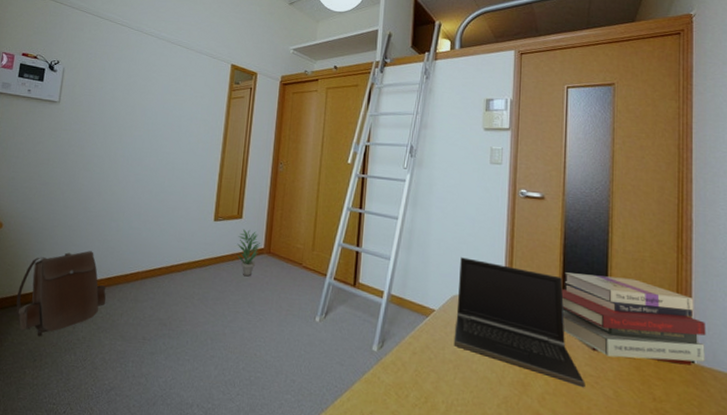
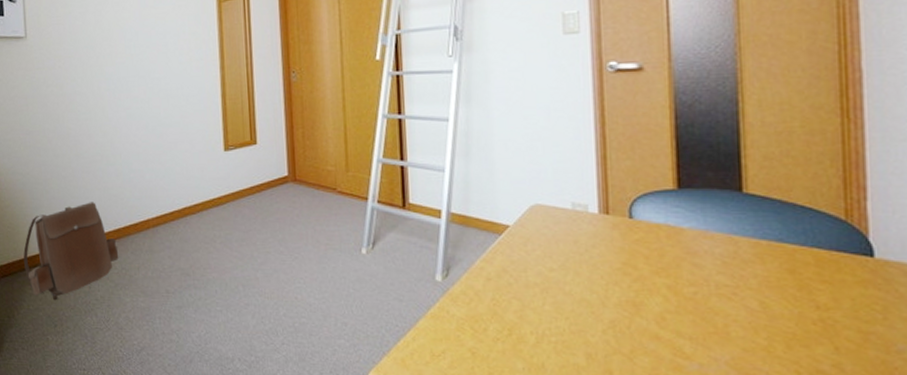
potted plant: present [236,229,260,277] -> none [255,156,283,211]
laptop computer: present [453,257,585,388] -> none [536,157,719,301]
books: present [561,272,706,366] -> none [676,158,890,261]

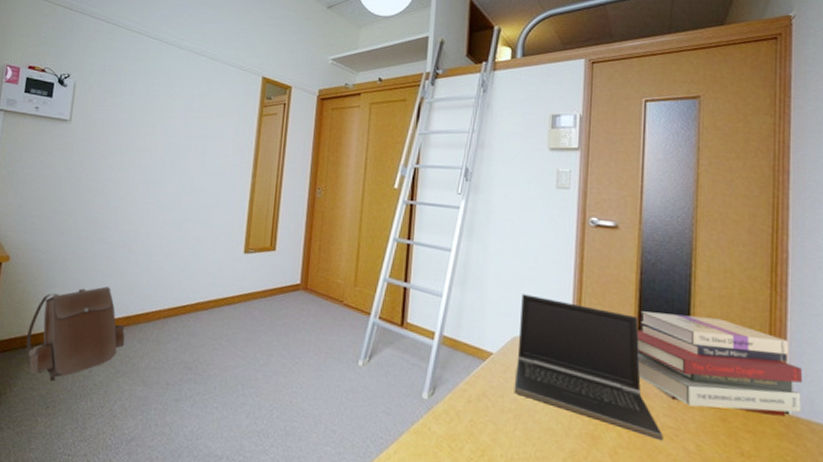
laptop computer: none [536,157,719,301] -> present [514,294,664,441]
books: none [676,158,890,261] -> present [636,311,803,417]

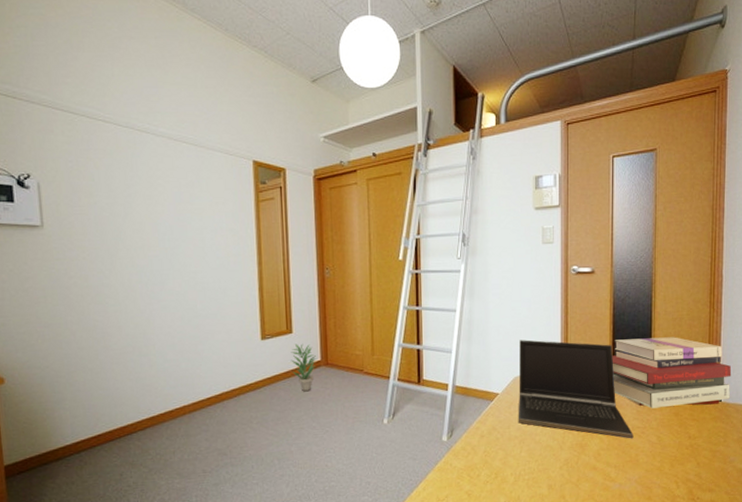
backpack: present [26,286,125,382] -> none [43,392,153,492]
potted plant: none [269,262,296,316] -> present [290,343,316,392]

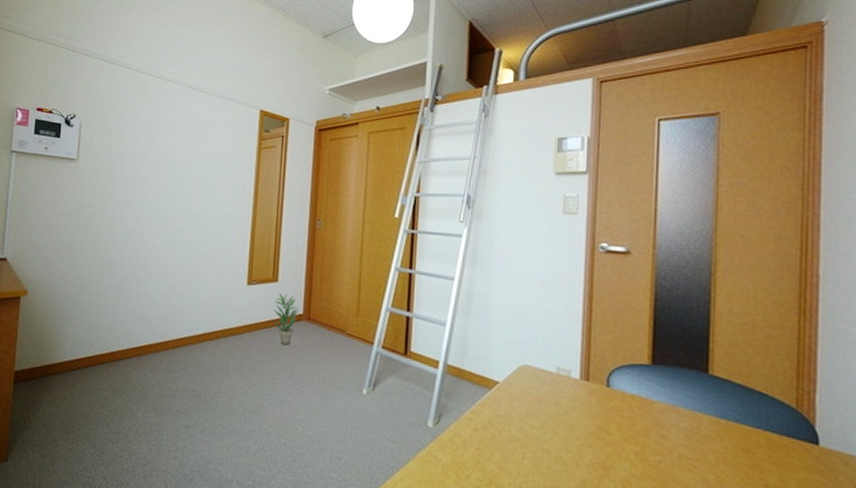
laptop computer: present [518,339,634,439] -> none [521,322,681,472]
books: present [612,337,732,409] -> none [651,339,835,448]

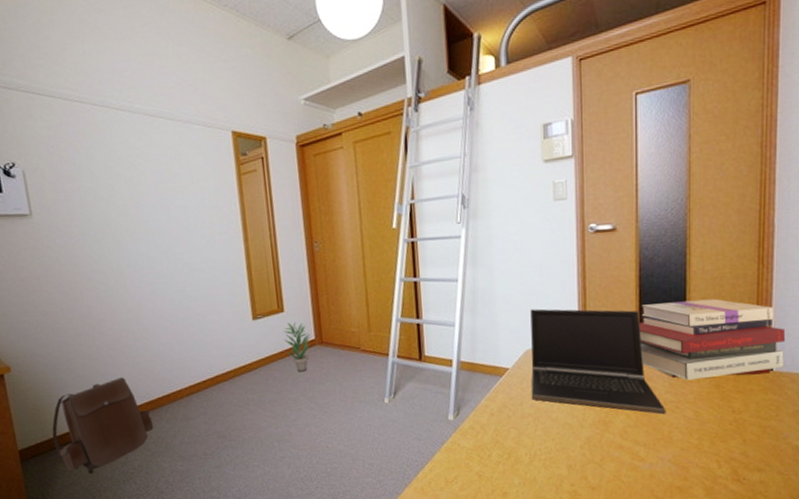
backpack: none [46,318,137,409] -> present [52,377,154,475]
laptop computer: none [521,322,681,472] -> present [530,308,666,415]
books: none [651,339,835,448] -> present [638,298,786,381]

